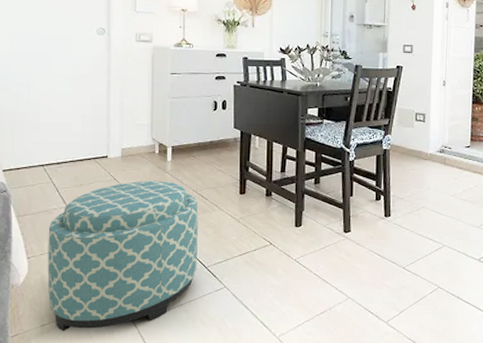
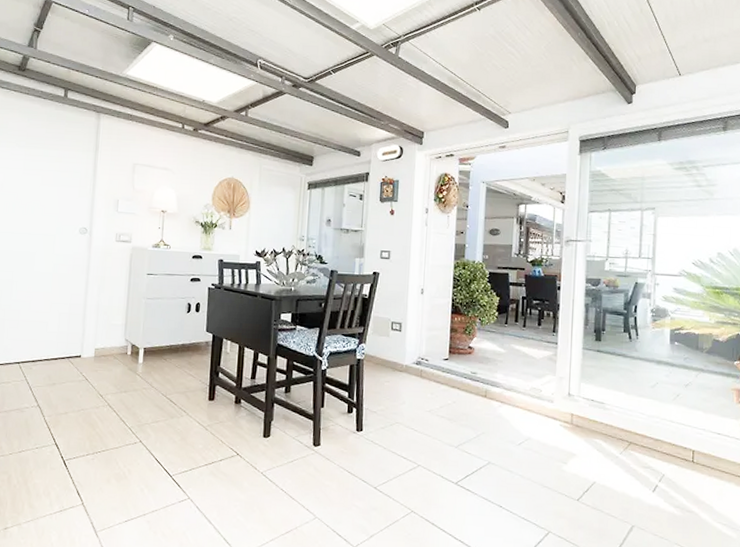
ottoman: present [47,180,198,331] -> none [13,382,166,536]

